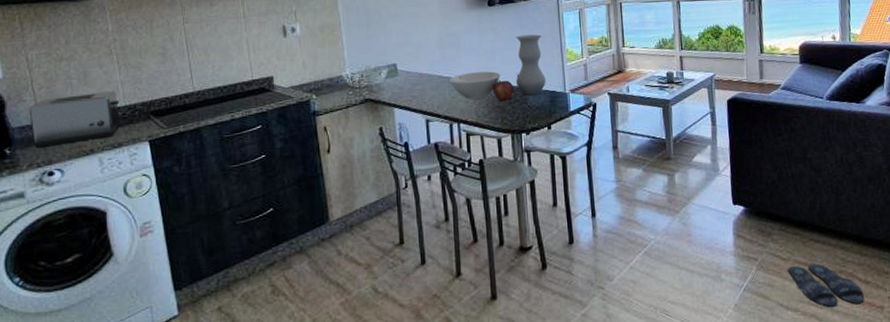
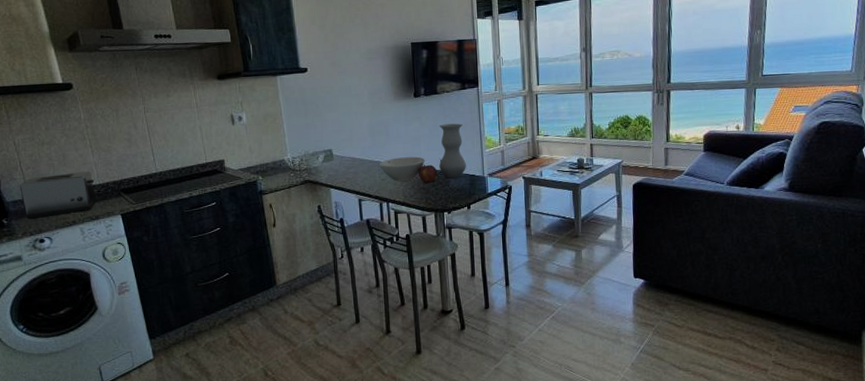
slippers: present [788,263,865,307] -> none [681,331,751,368]

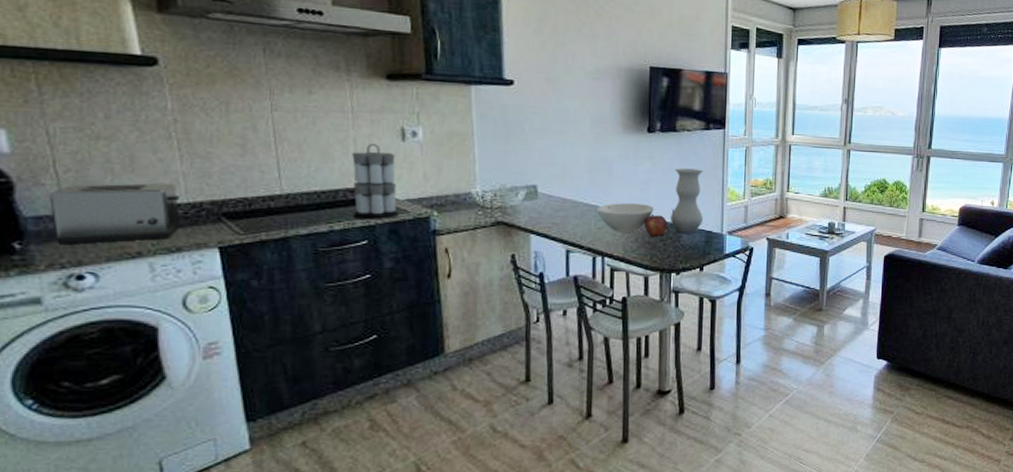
spice rack: none [199,129,236,187] -> present [352,144,400,221]

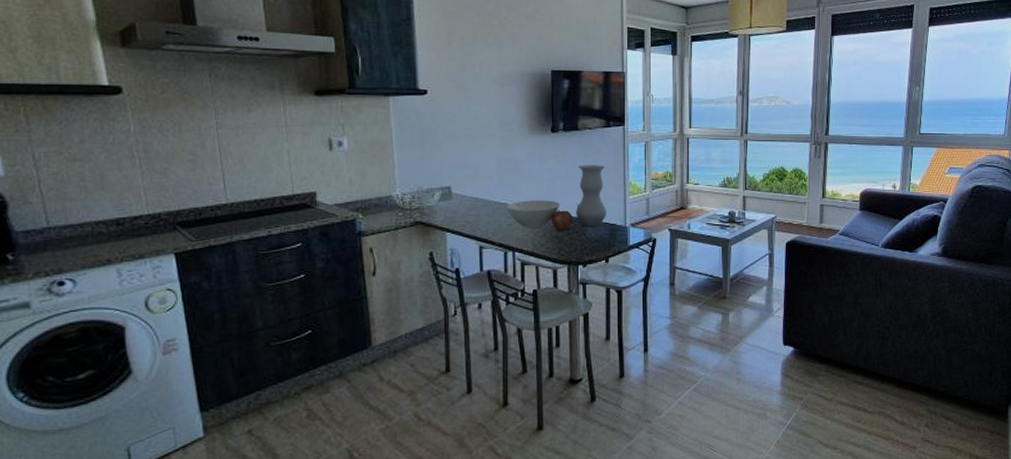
toaster: present [49,183,181,245] -> none [36,197,142,255]
spice rack: present [352,144,400,221] -> none [286,154,329,225]

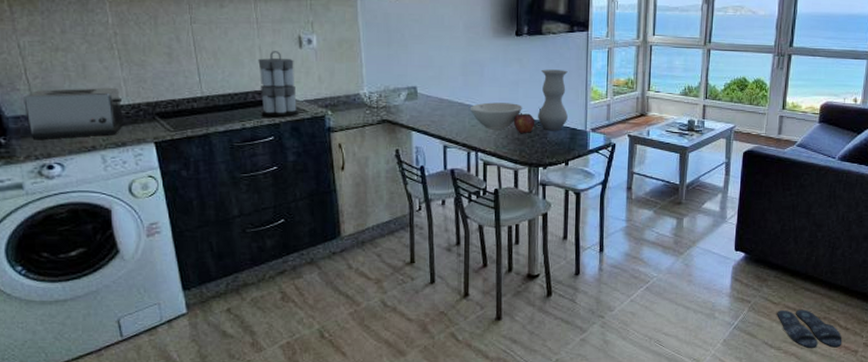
toaster: none [36,197,142,255] -> present [24,87,123,140]
spice rack: none [286,154,329,225] -> present [258,51,299,119]
slippers: none [830,404,899,446] -> present [777,309,842,348]

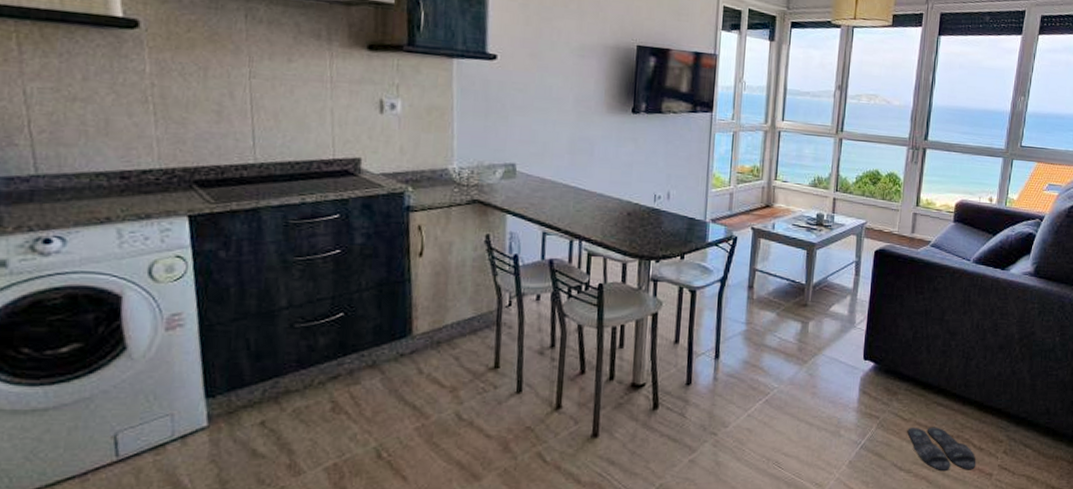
toaster: present [24,87,123,140] -> none [21,146,153,208]
spice rack: present [258,51,299,119] -> none [326,115,374,194]
bowl: present [469,102,522,130] -> none [575,185,635,217]
fruit: present [513,112,535,134] -> none [624,197,649,222]
vase: present [538,69,568,131] -> none [652,151,688,221]

